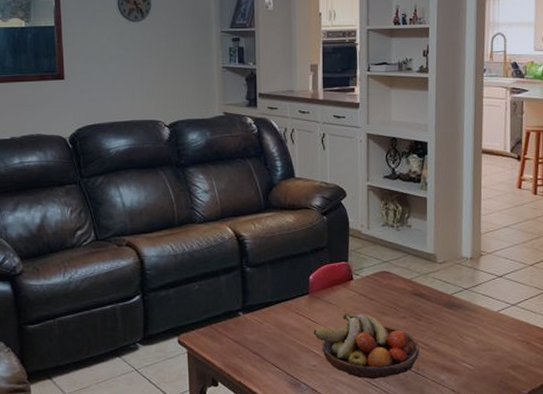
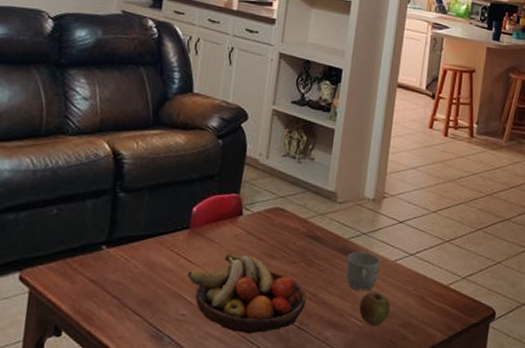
mug: none [452,304,484,339] -> present [345,251,381,291]
apple: none [469,339,498,369] -> present [359,291,391,326]

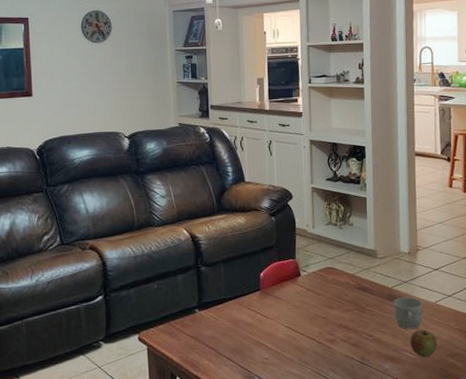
fruit bowl: present [187,253,306,334] -> none [264,307,364,371]

